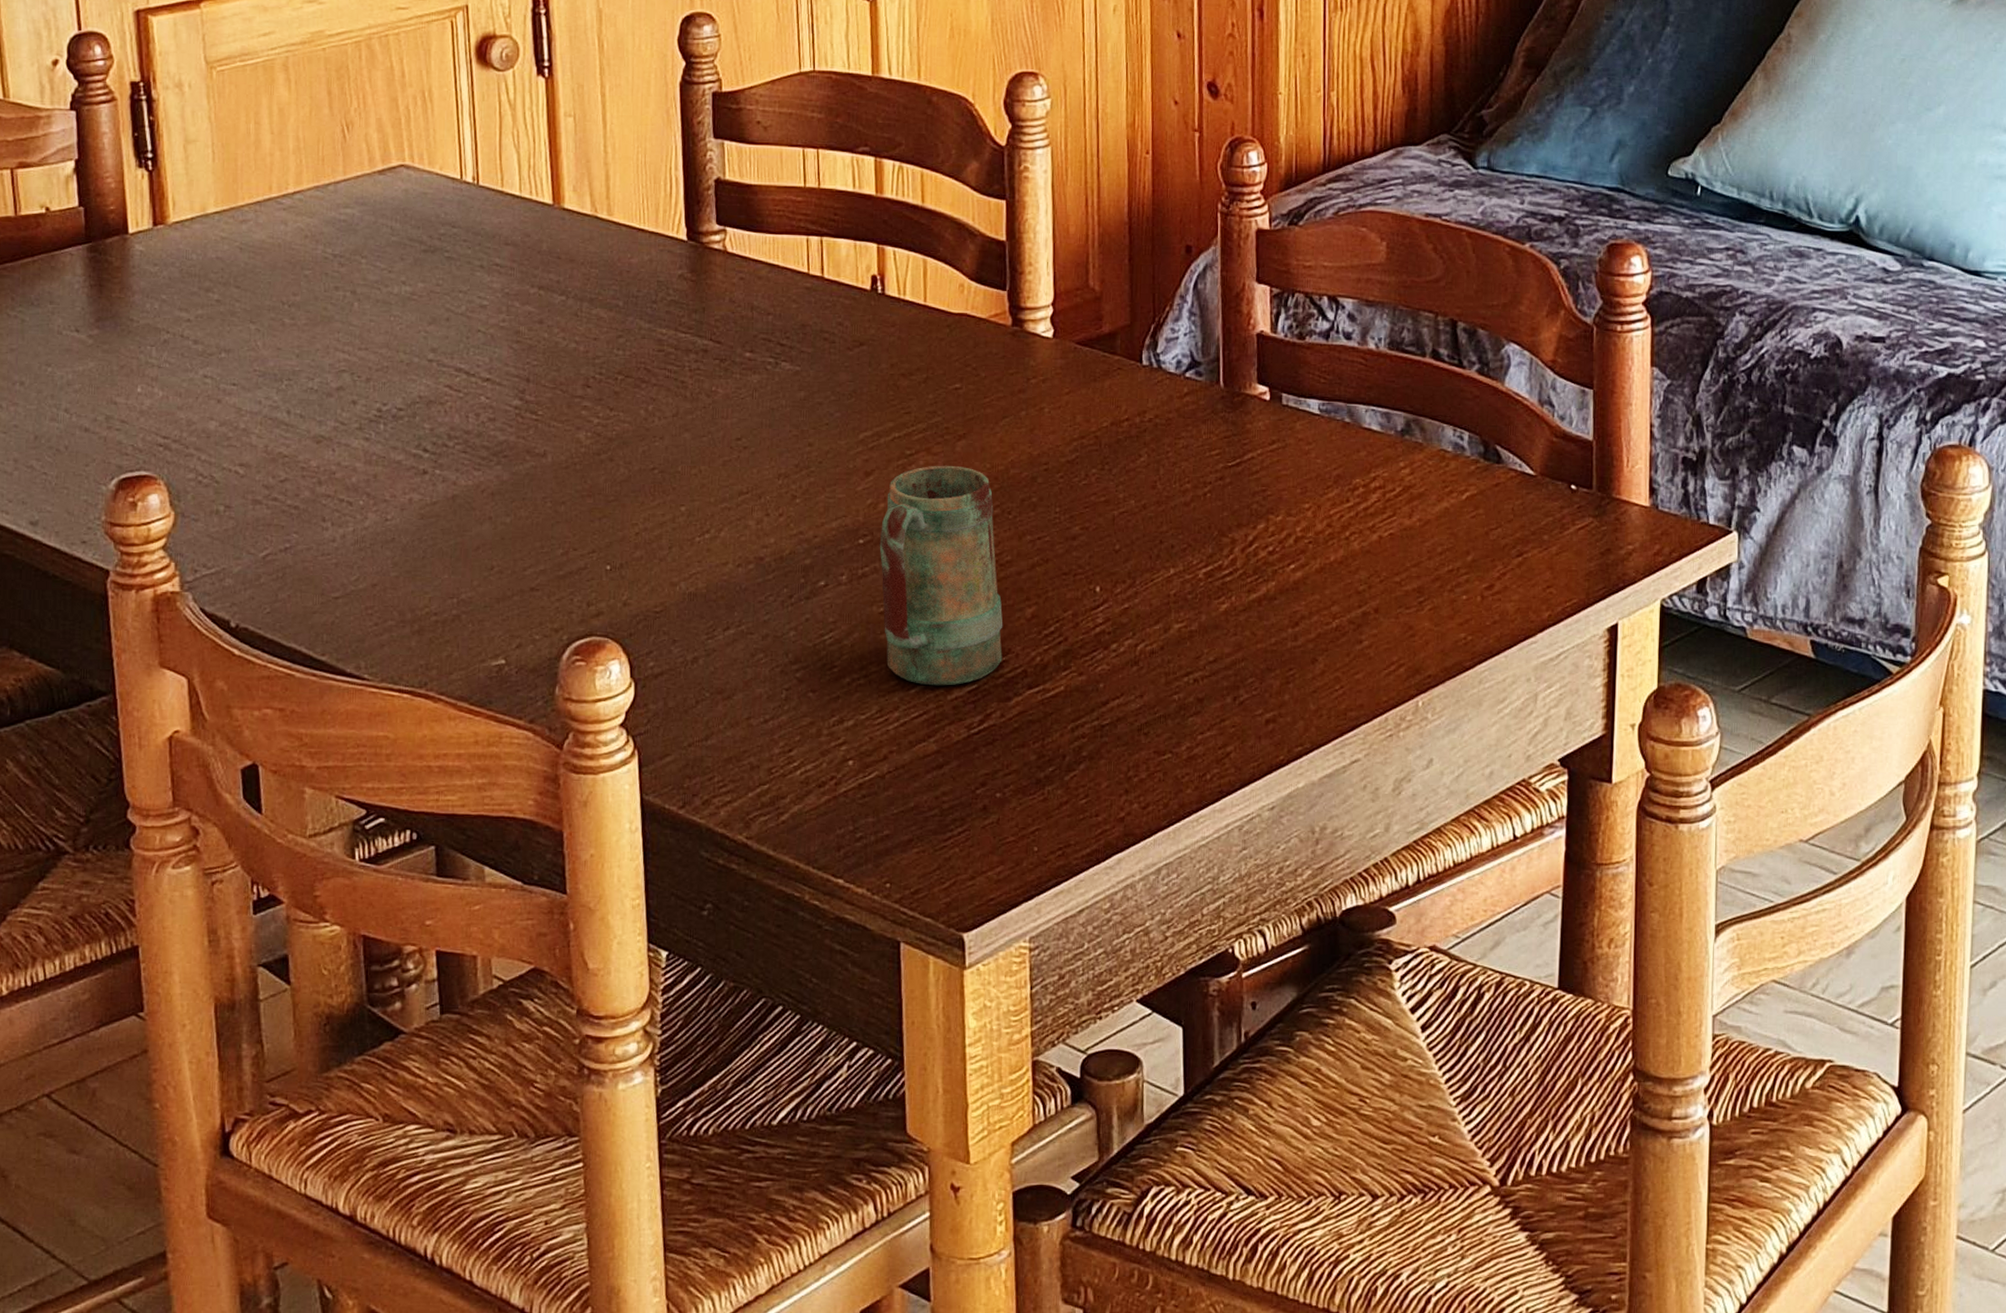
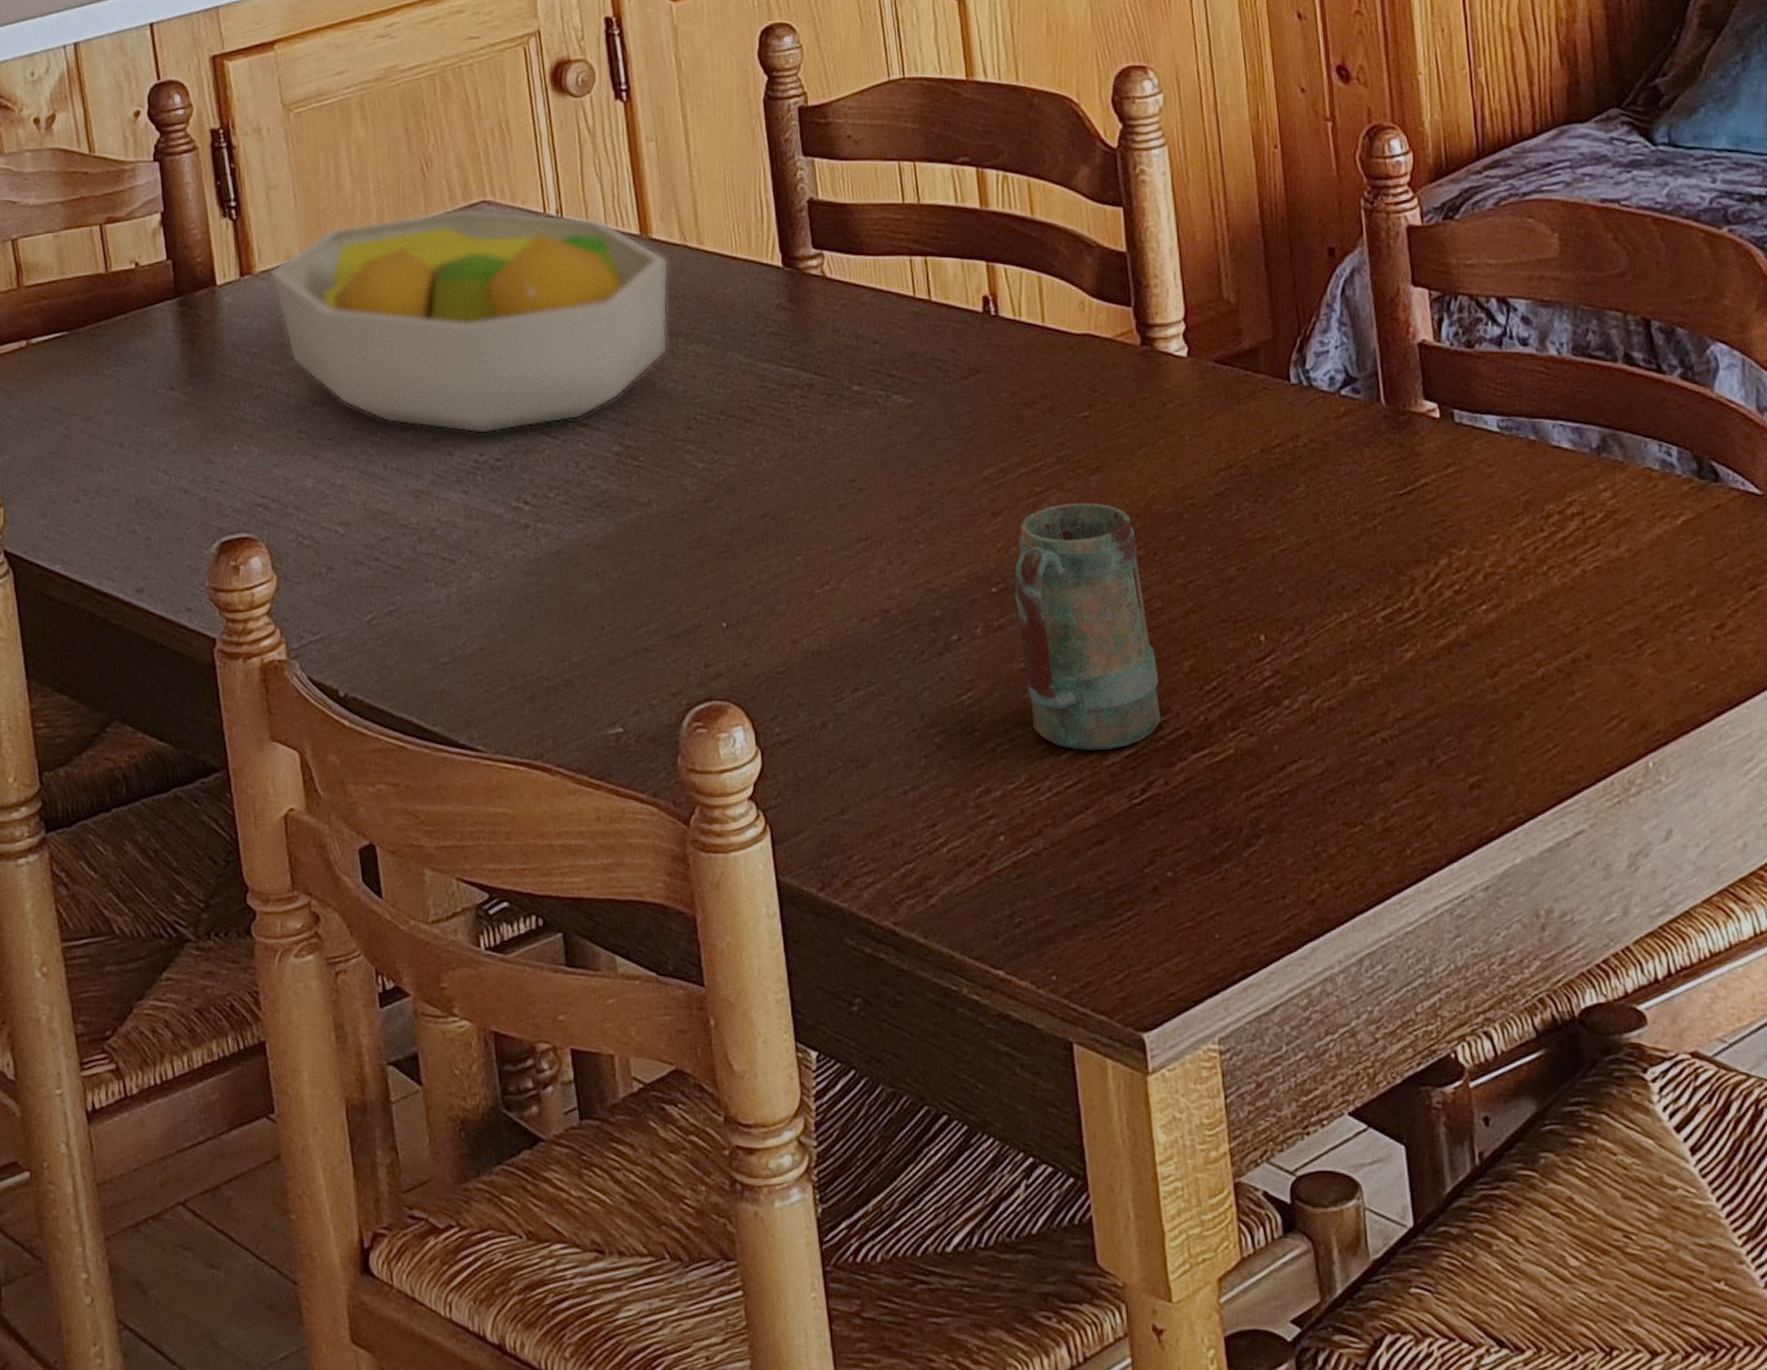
fruit bowl: none [184,171,579,385] -> present [270,209,669,434]

